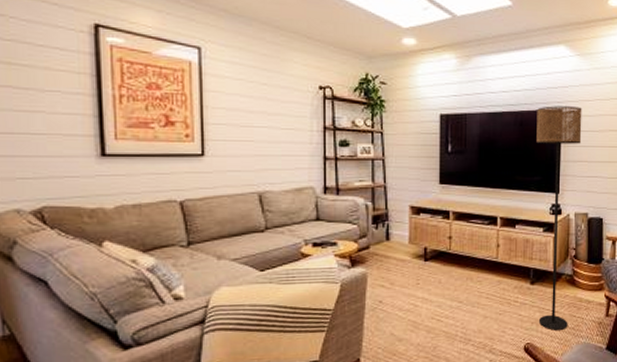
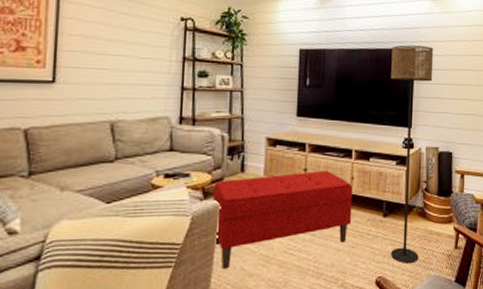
bench: none [359,239,499,335] -> present [212,171,353,270]

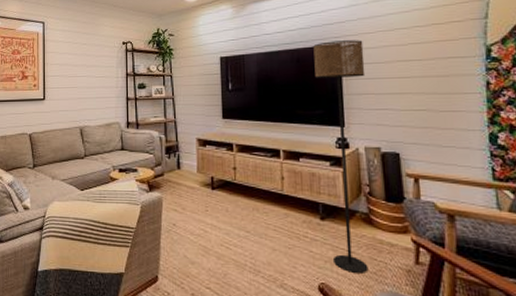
bench: present [212,171,353,270] -> none [156,170,286,255]

